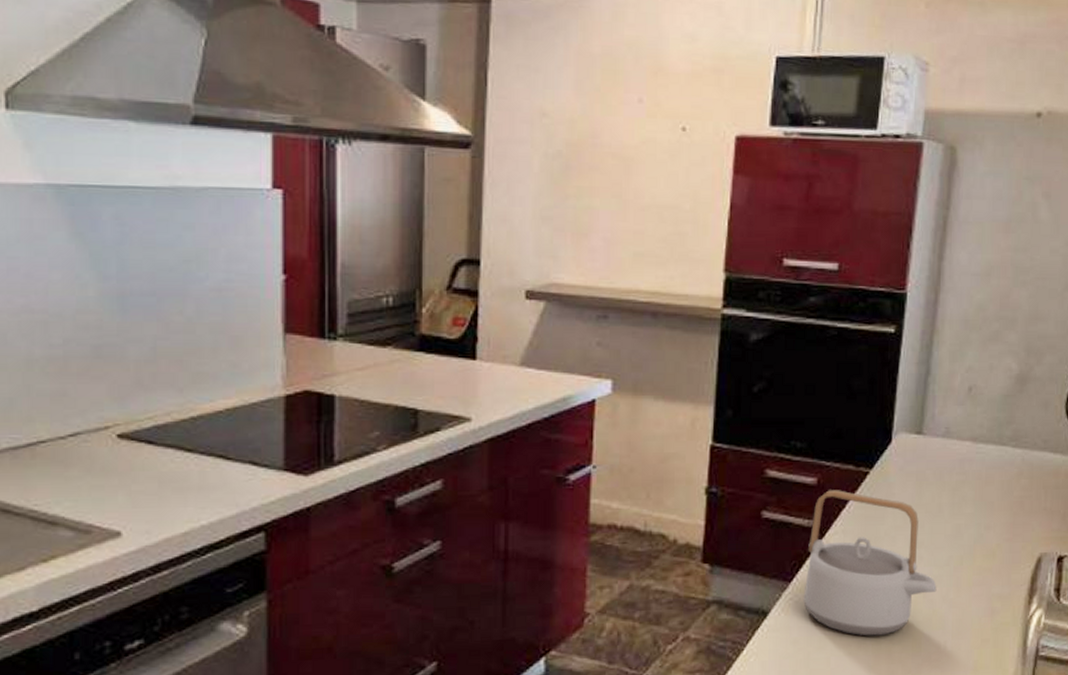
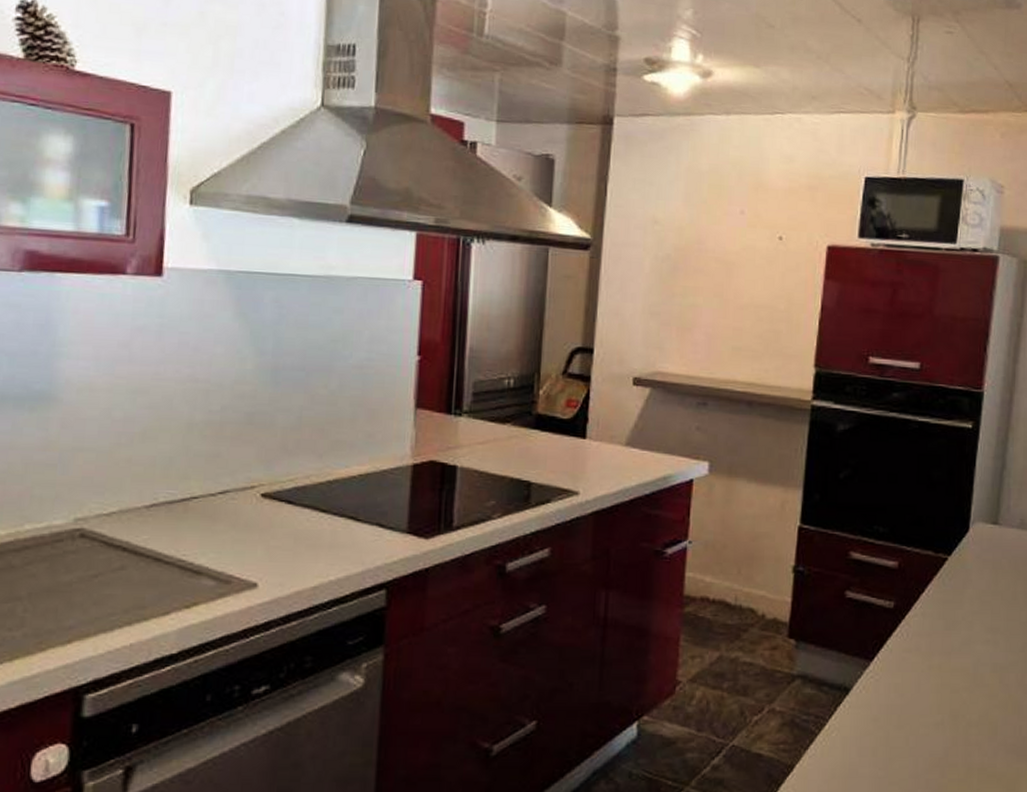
teapot: present [803,490,937,636] -> none [884,574,1012,717]

